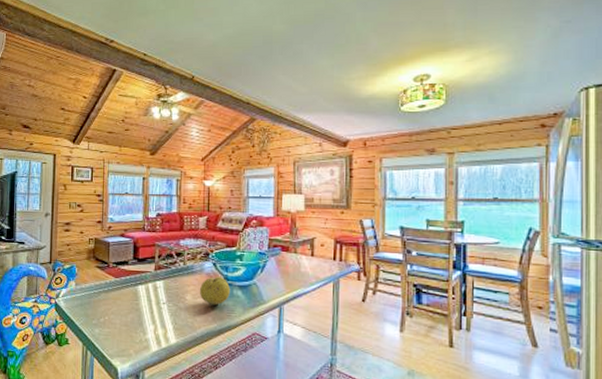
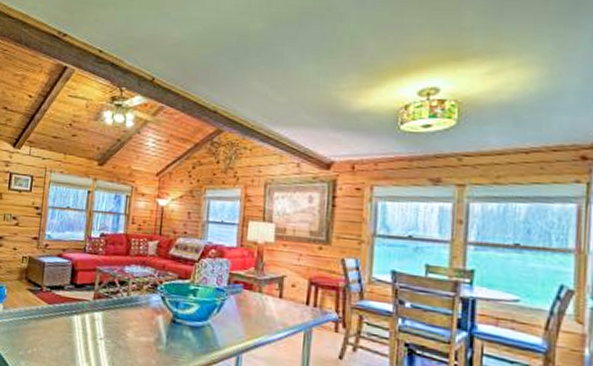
fruit: present [199,277,230,306] -> none [143,313,179,347]

